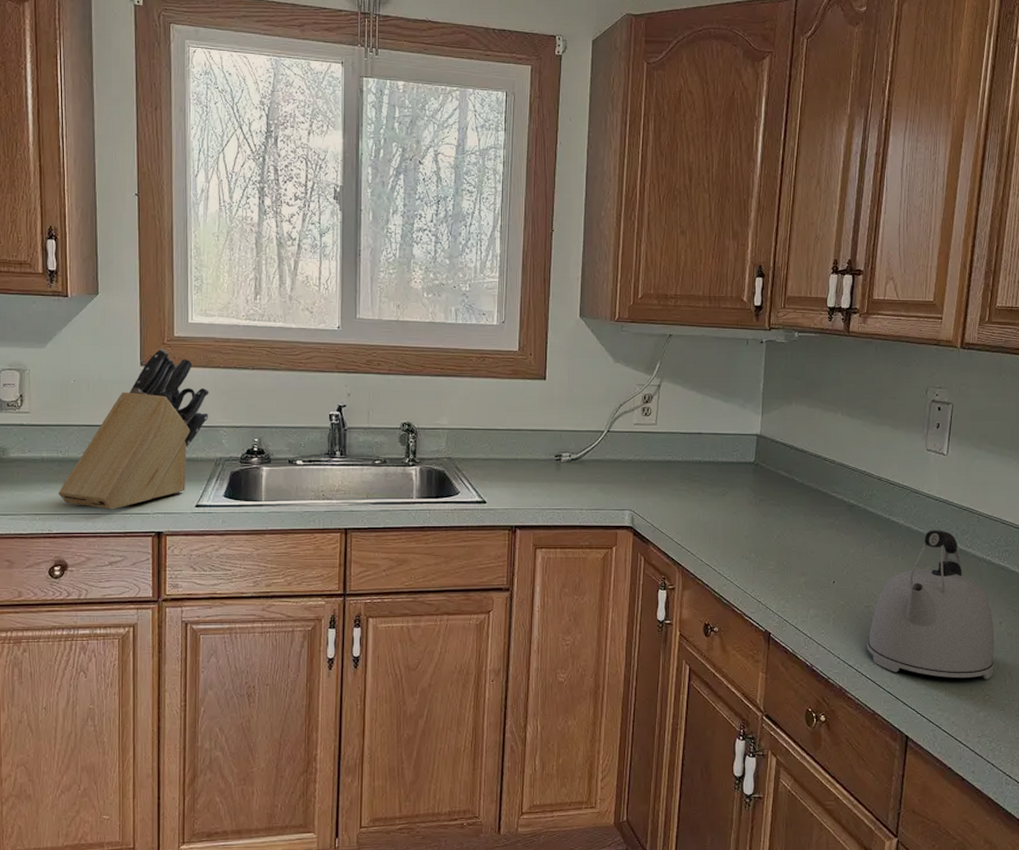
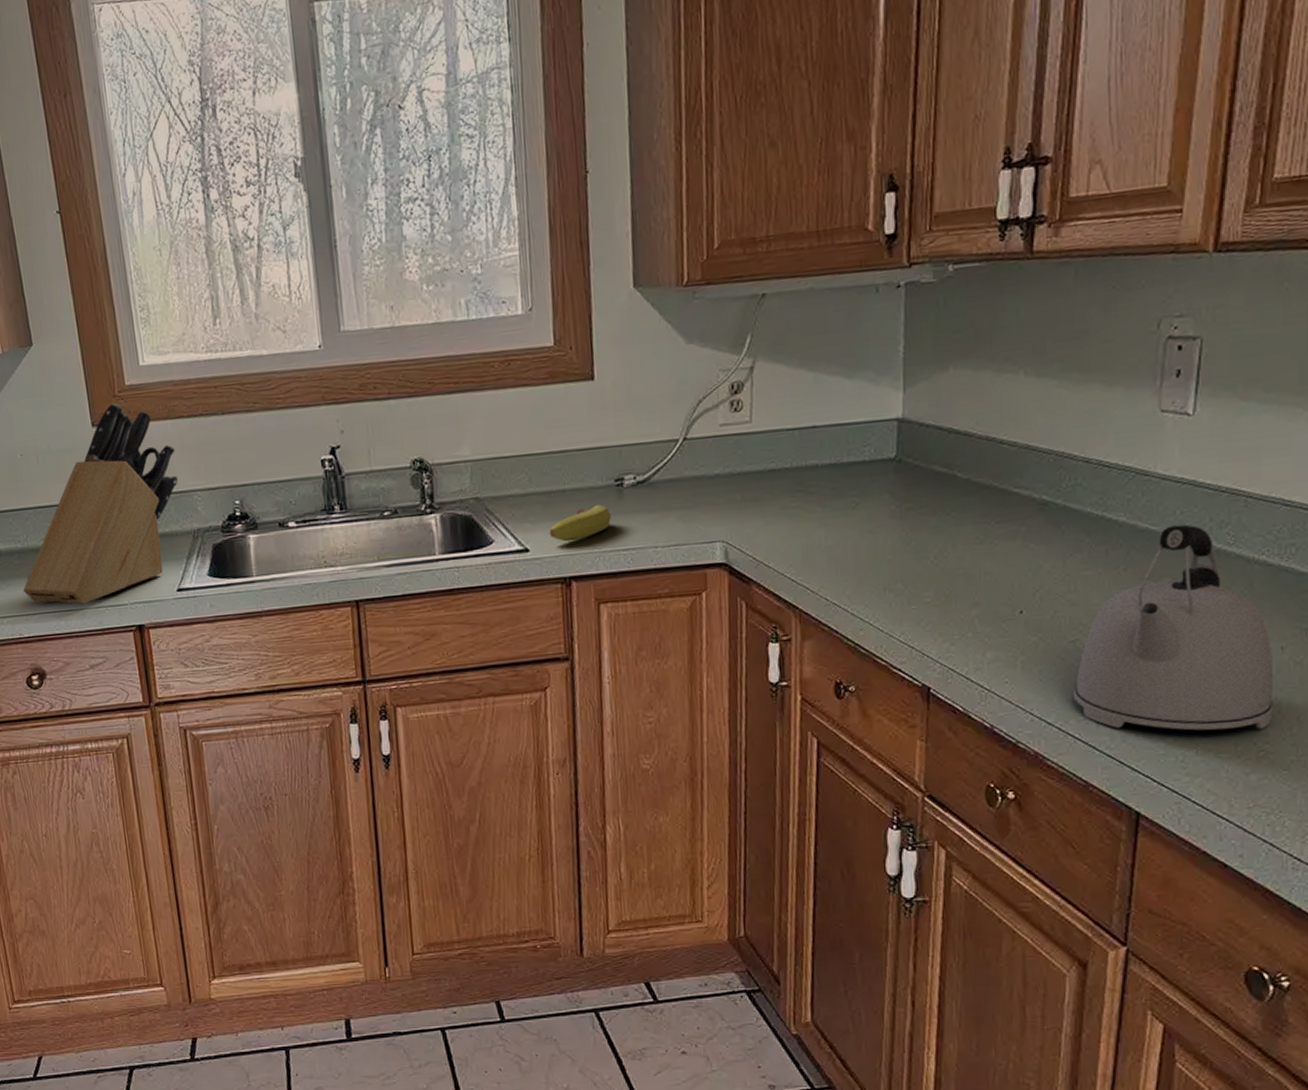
fruit: none [503,473,550,499] -> present [549,504,611,542]

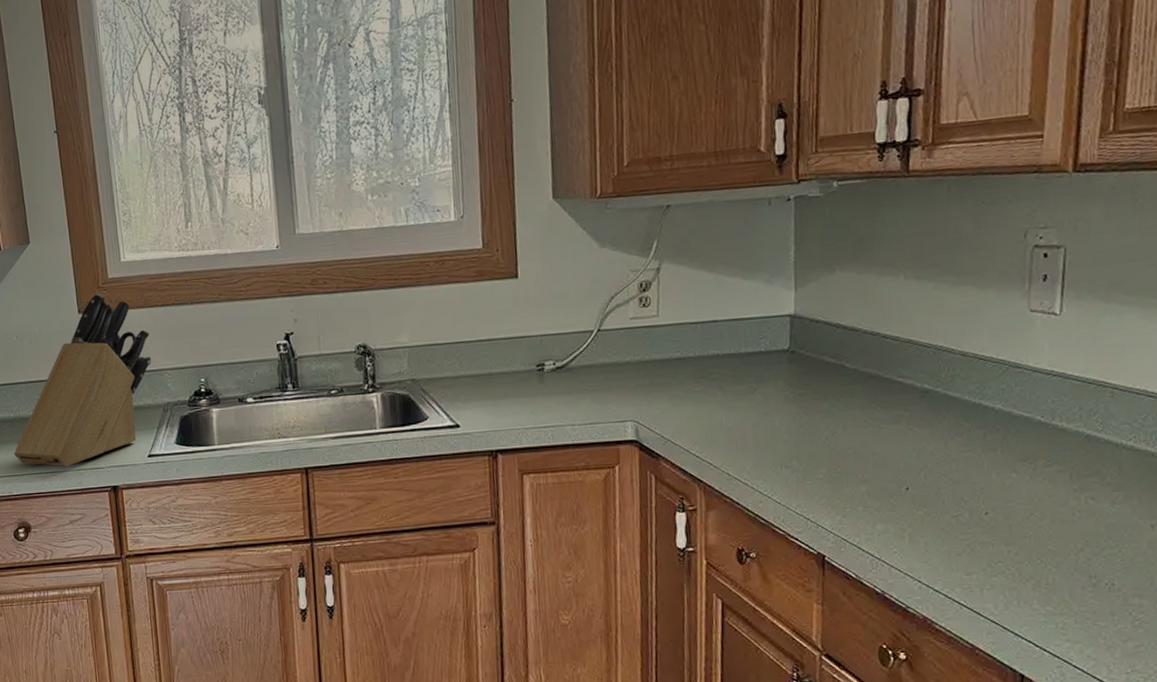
fruit: present [549,504,611,542] -> none [477,386,533,419]
kettle: present [1072,524,1274,731] -> none [957,412,1146,600]

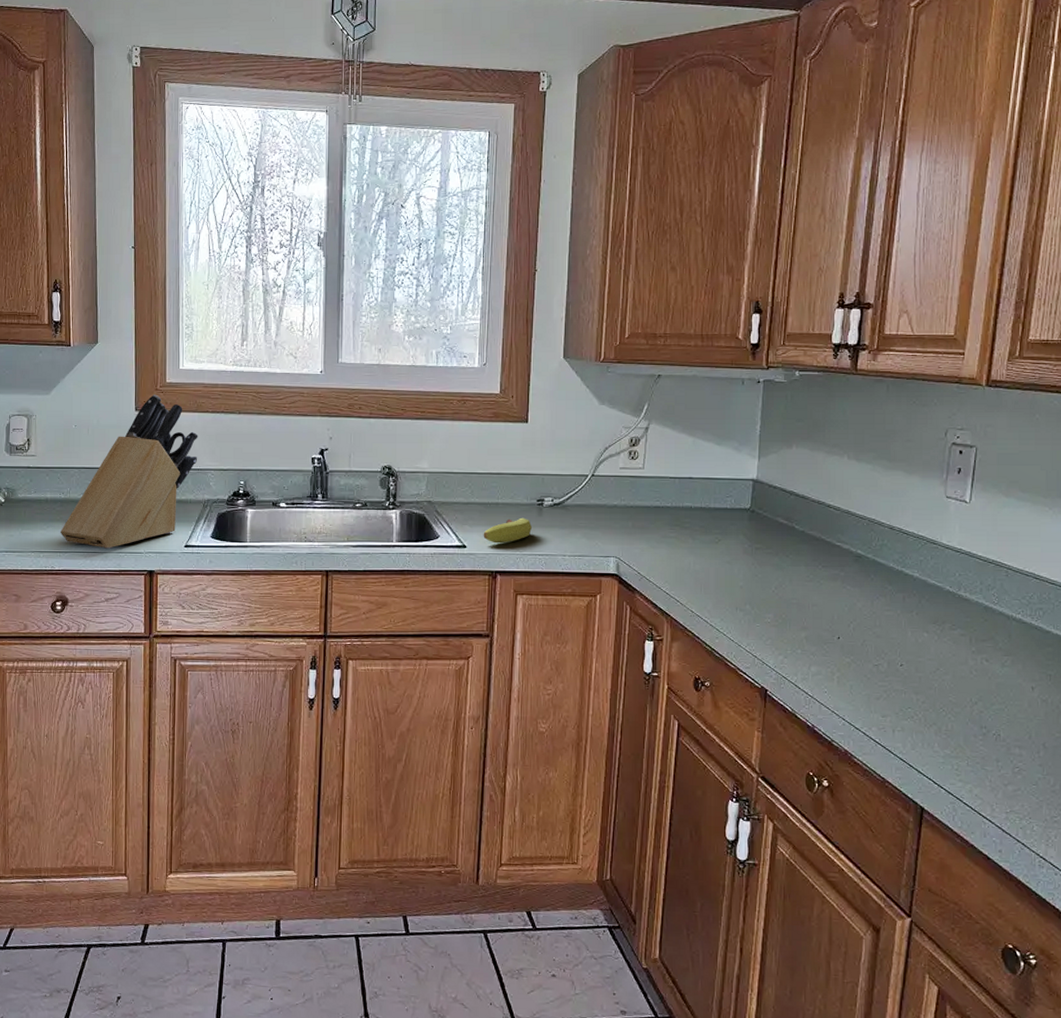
fruit: none [477,386,533,419] -> present [483,517,532,544]

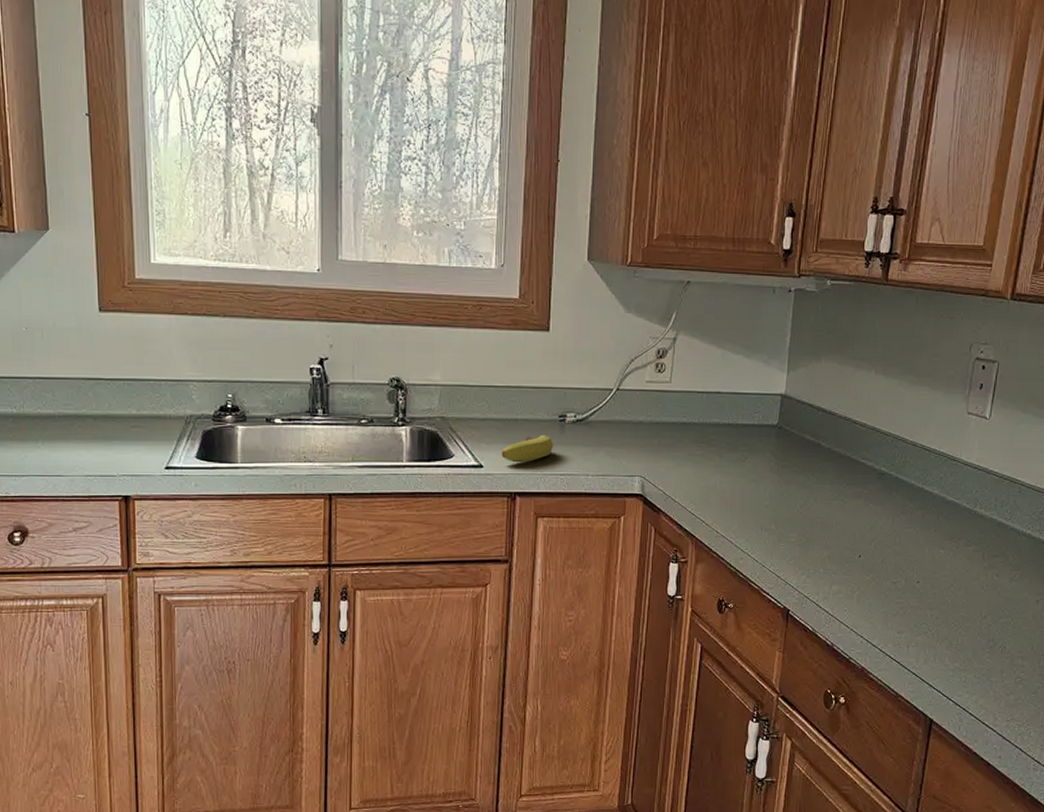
knife block: present [61,394,198,549] -> none [15,292,177,471]

